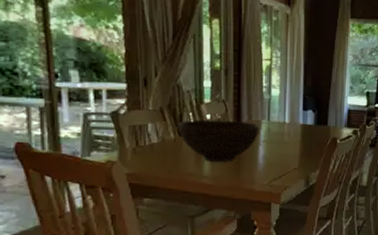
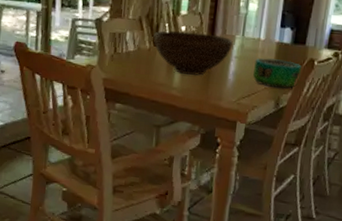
decorative bowl: none [282,140,326,167] -> present [253,58,302,89]

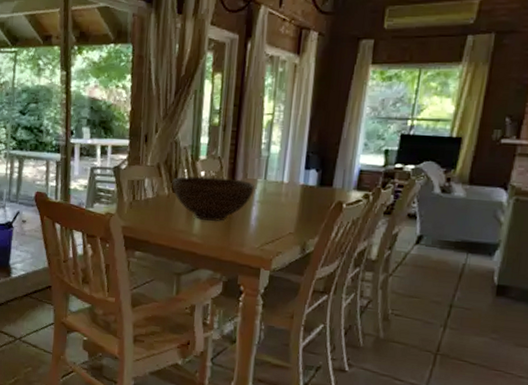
decorative bowl: present [253,58,302,89] -> none [277,202,329,233]

